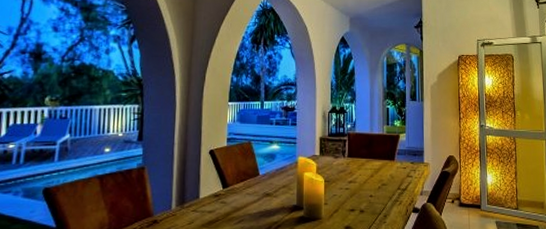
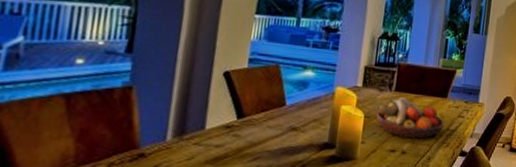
fruit bowl: none [334,162,395,198] -> present [375,97,444,139]

